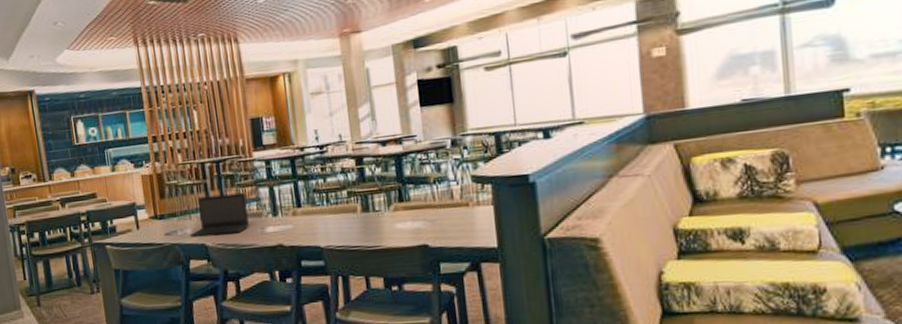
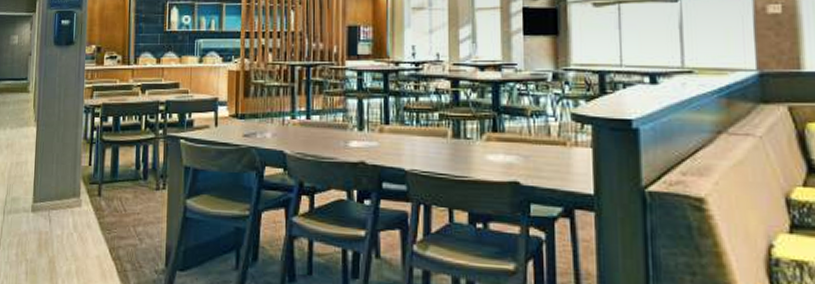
laptop: present [191,192,249,238] -> none [270,100,332,144]

